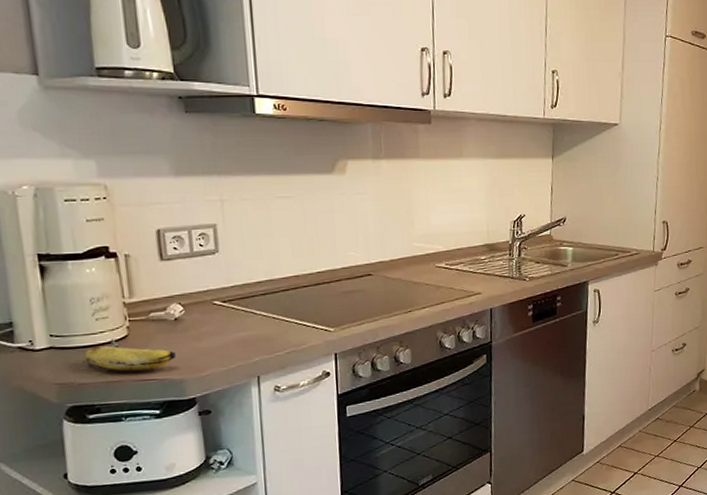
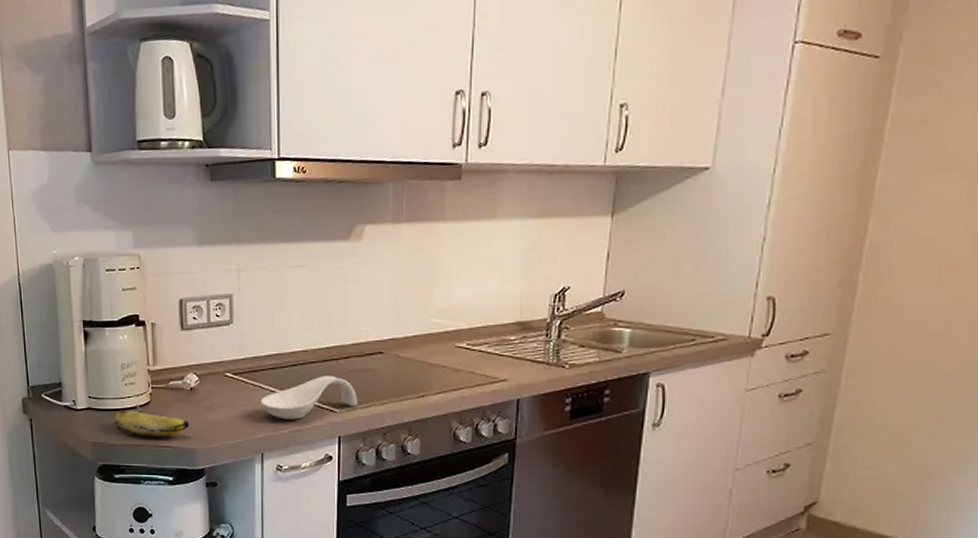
spoon rest: none [253,298,351,342] -> present [260,376,357,420]

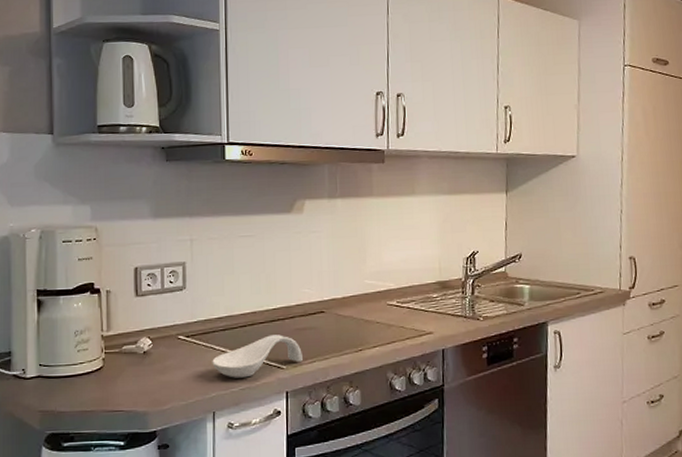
fruit: present [114,404,190,437] -> none [66,370,143,402]

